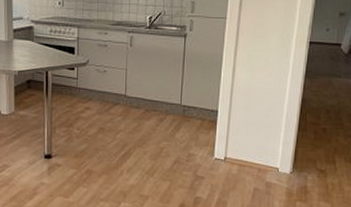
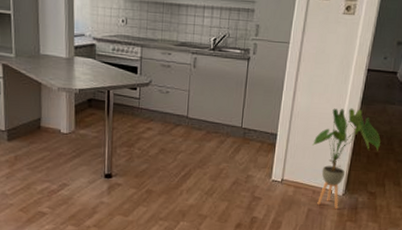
house plant: none [255,82,328,189] -> present [312,108,381,210]

